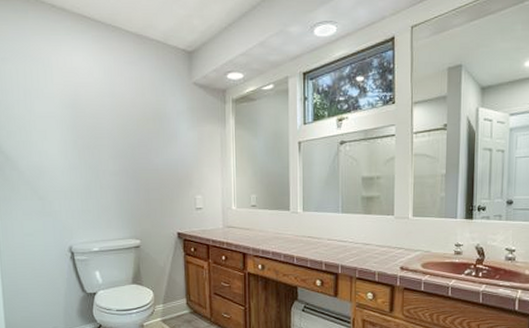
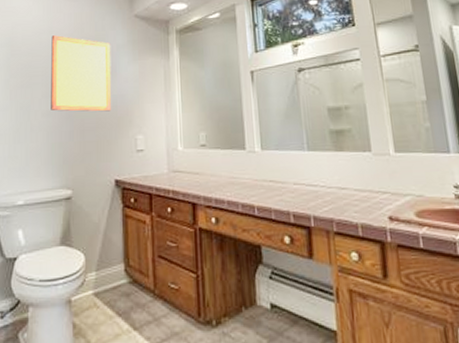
wall art: none [114,99,174,174] -> present [51,35,112,112]

